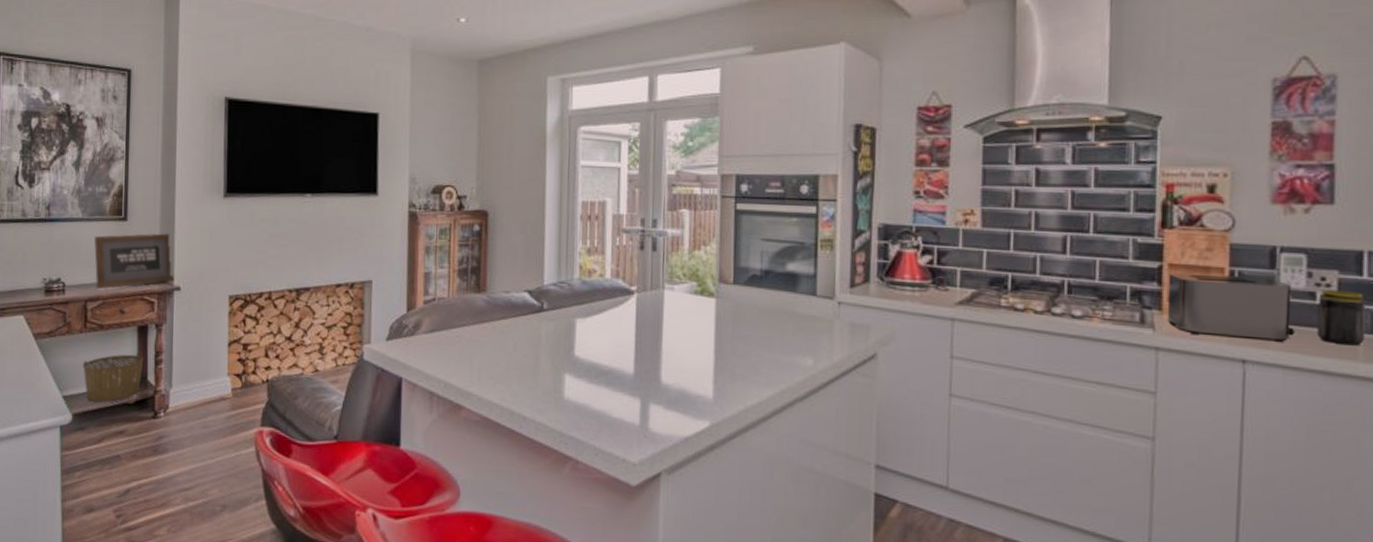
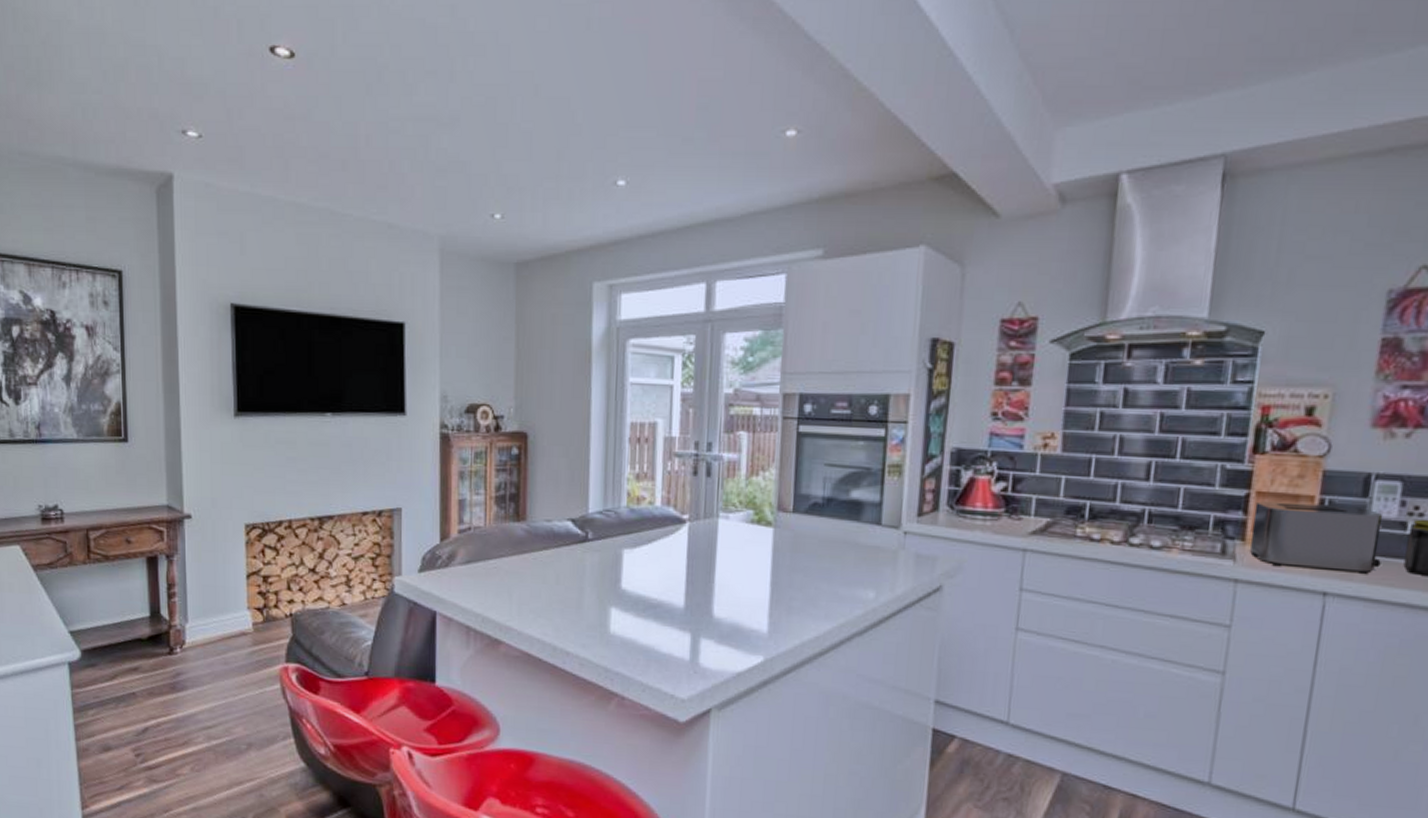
basket: present [83,350,144,402] -> none [89,582,155,638]
picture frame: present [94,233,175,289] -> none [93,456,185,517]

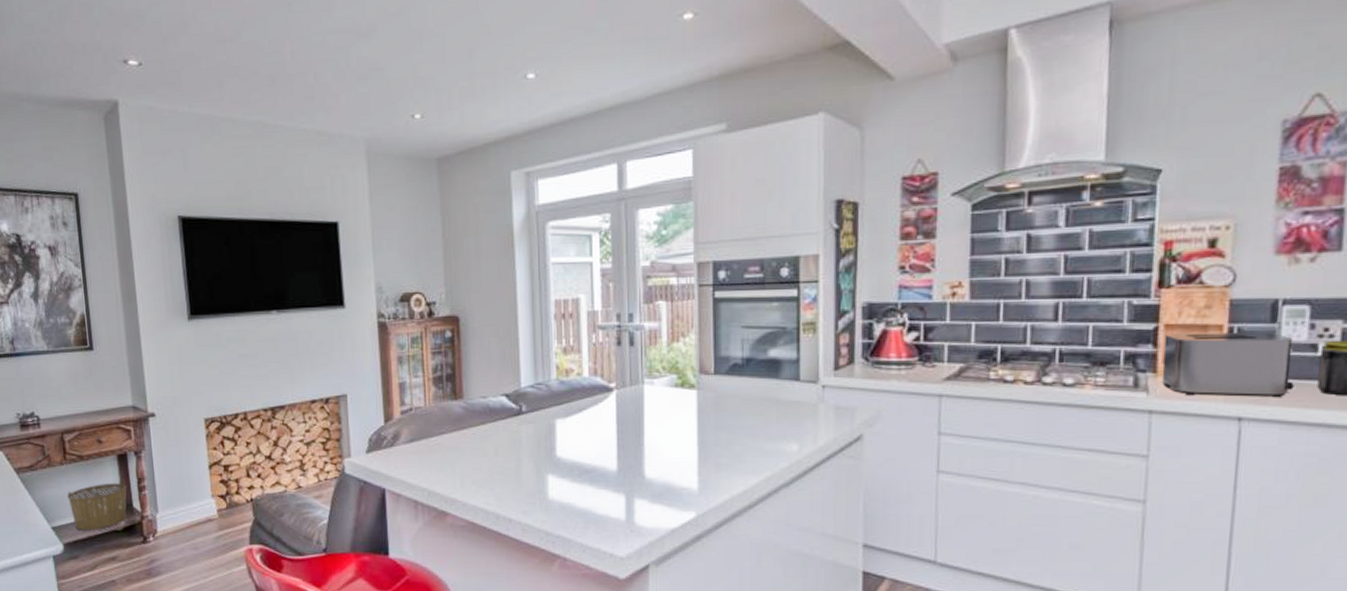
basket: none [89,582,155,638] -> present [67,478,127,531]

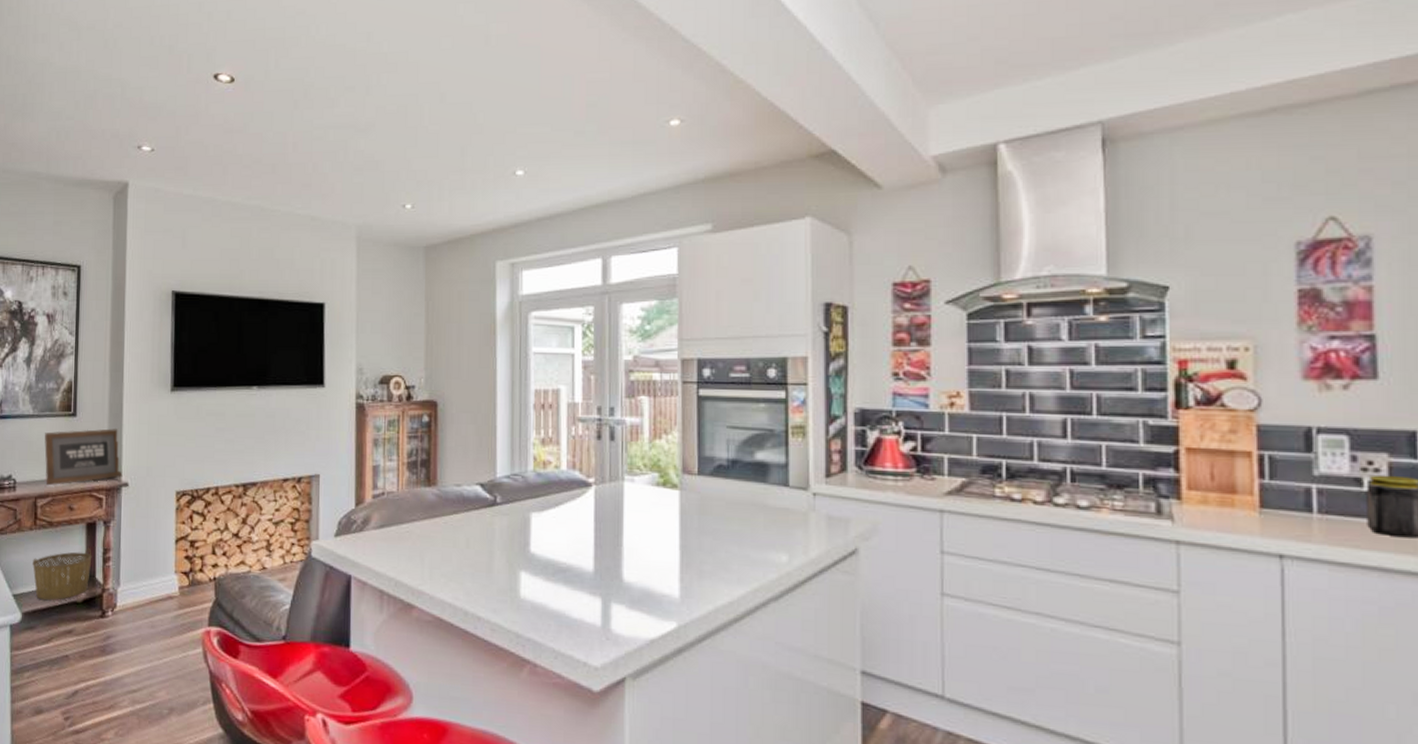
picture frame: none [63,360,148,421] -> present [44,428,123,486]
toaster: present [1161,332,1294,398] -> none [1187,458,1340,536]

